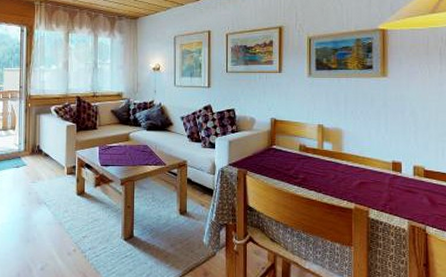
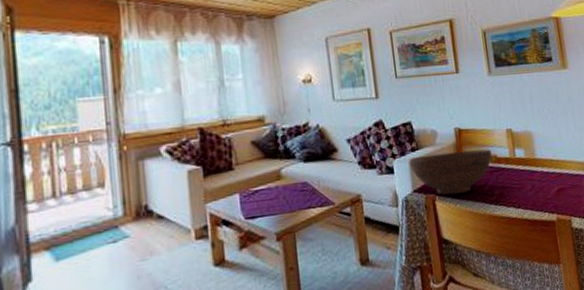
fruit bowl: none [229,137,302,172] -> present [409,149,492,195]

